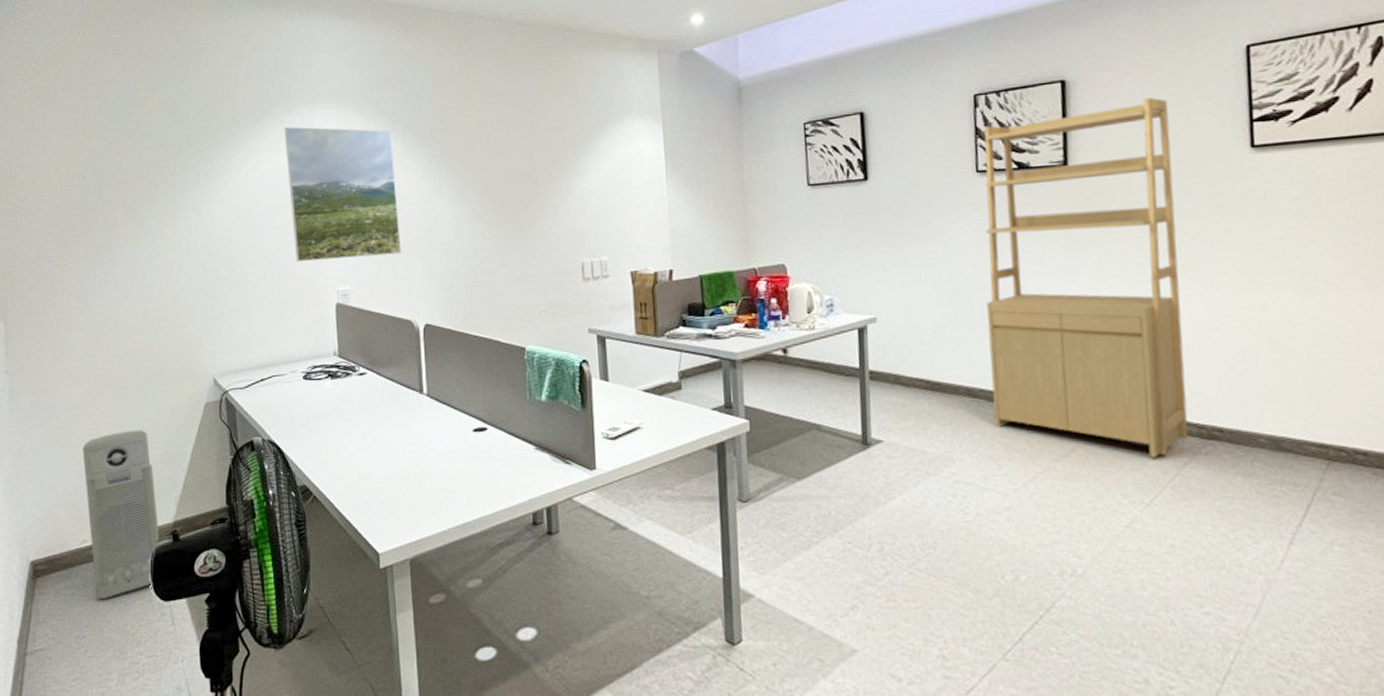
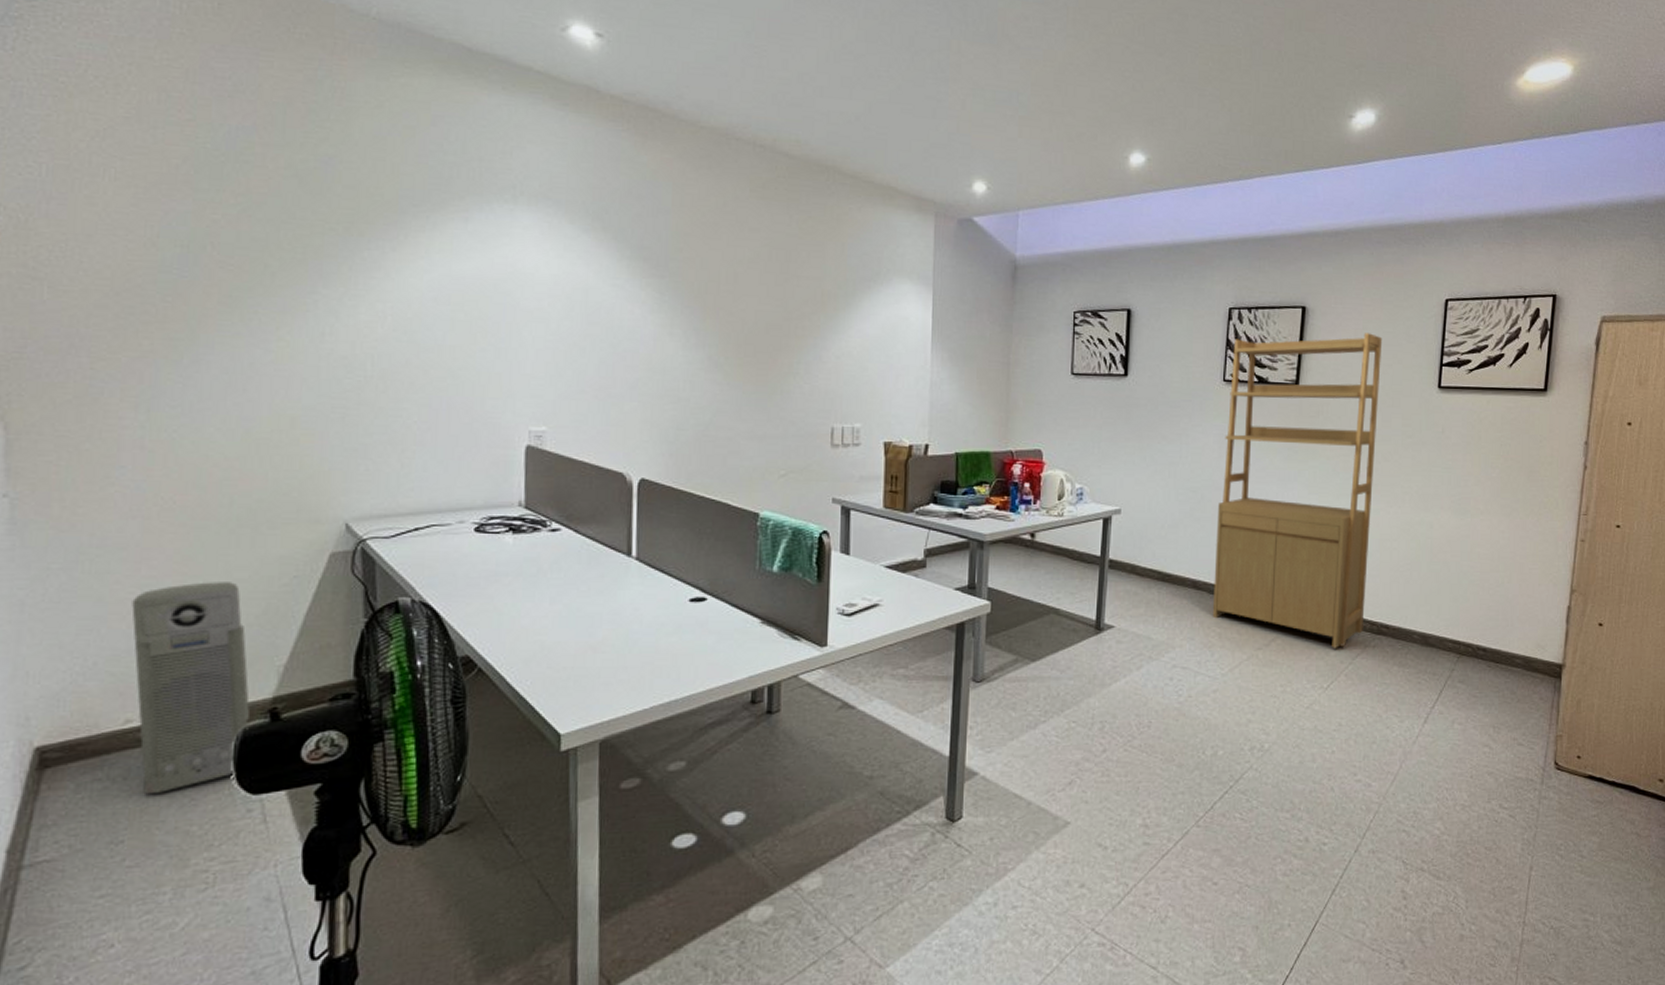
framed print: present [284,127,402,263] -> none [469,226,618,396]

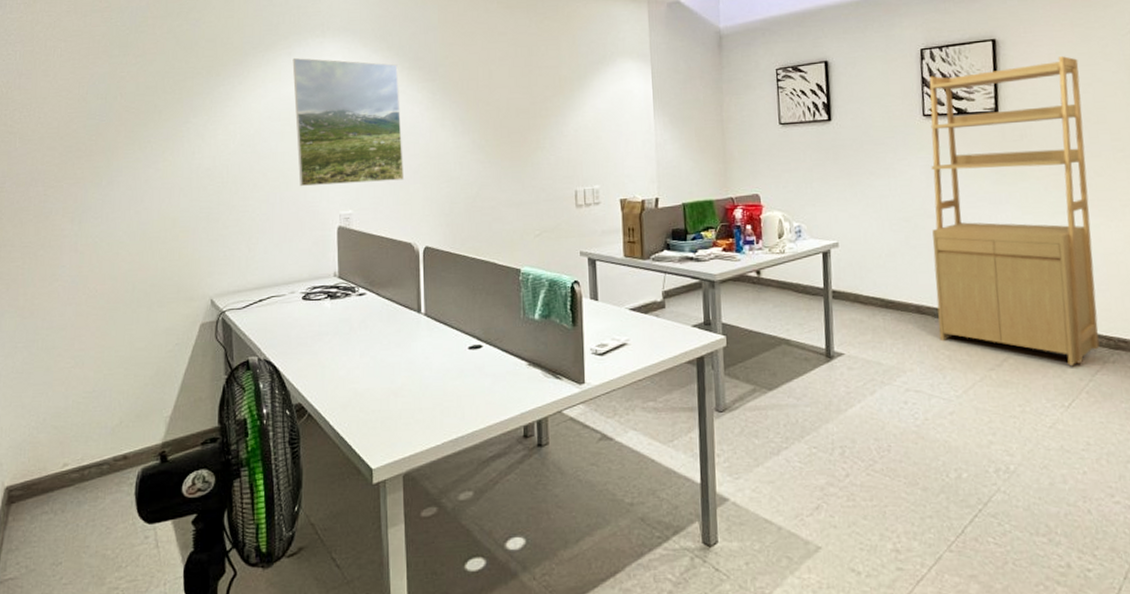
air purifier: present [131,582,251,795] -> none [68,351,147,525]
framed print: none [469,226,618,396] -> present [292,58,405,187]

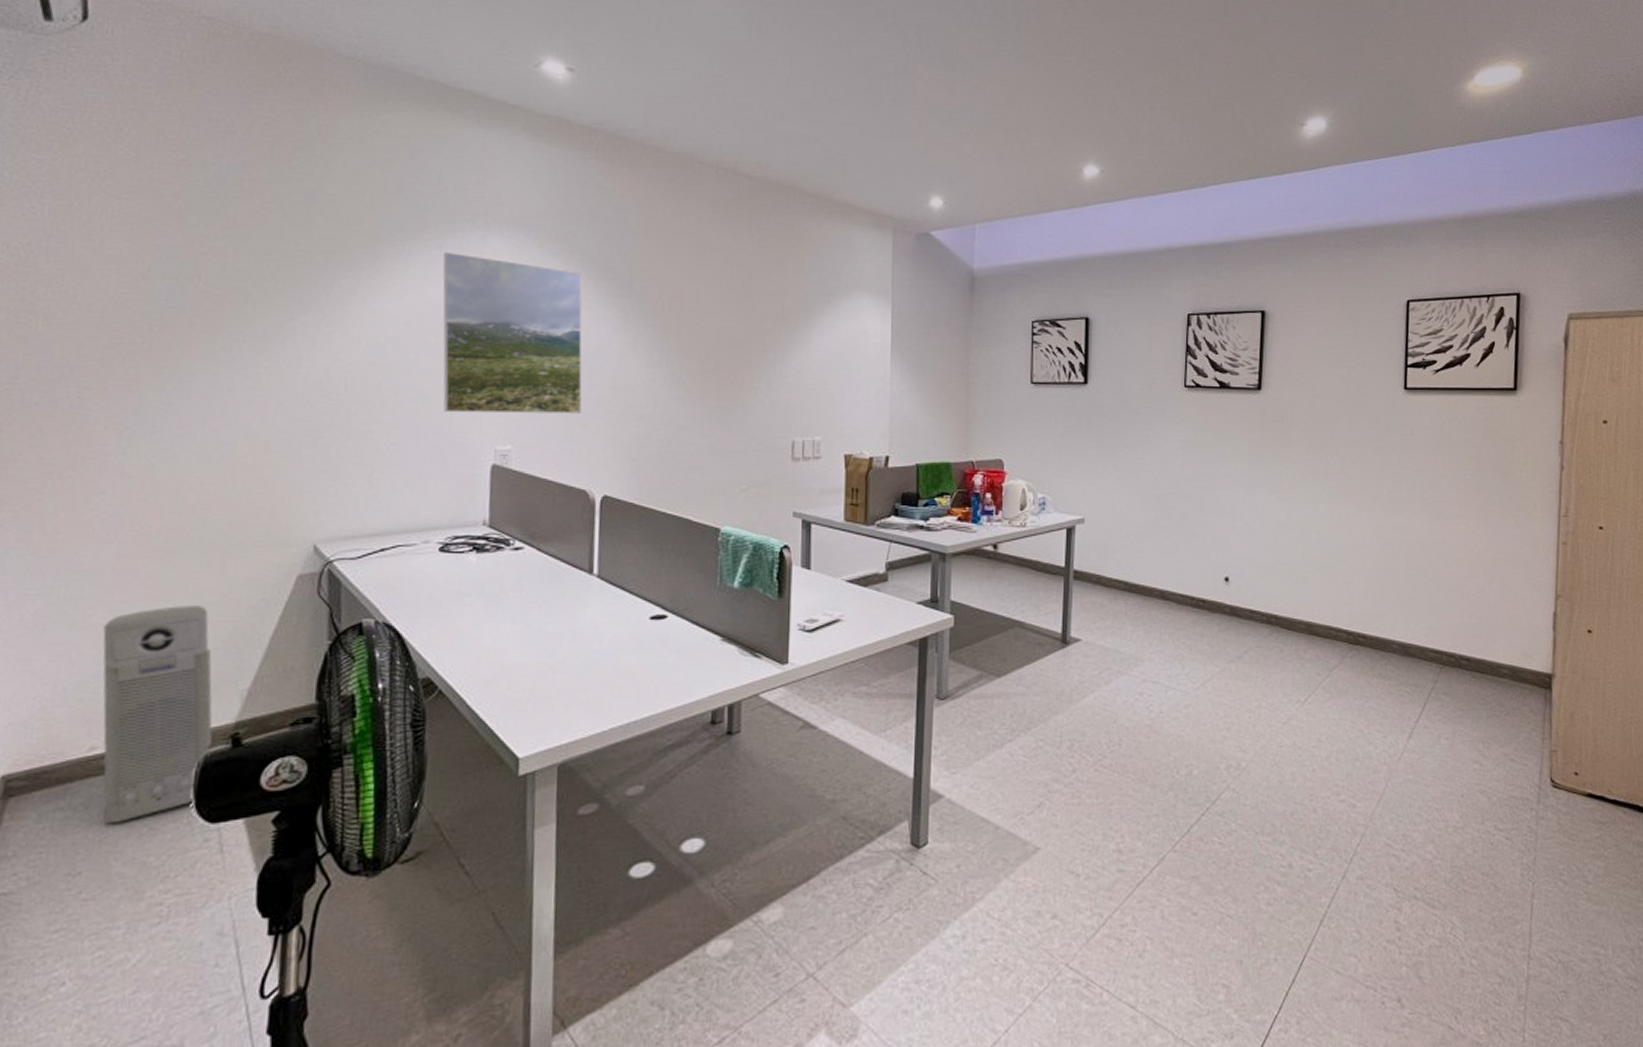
air purifier: none [68,351,147,525] -> present [103,605,213,824]
shelving unit: present [929,56,1100,366] -> none [1181,336,1345,660]

